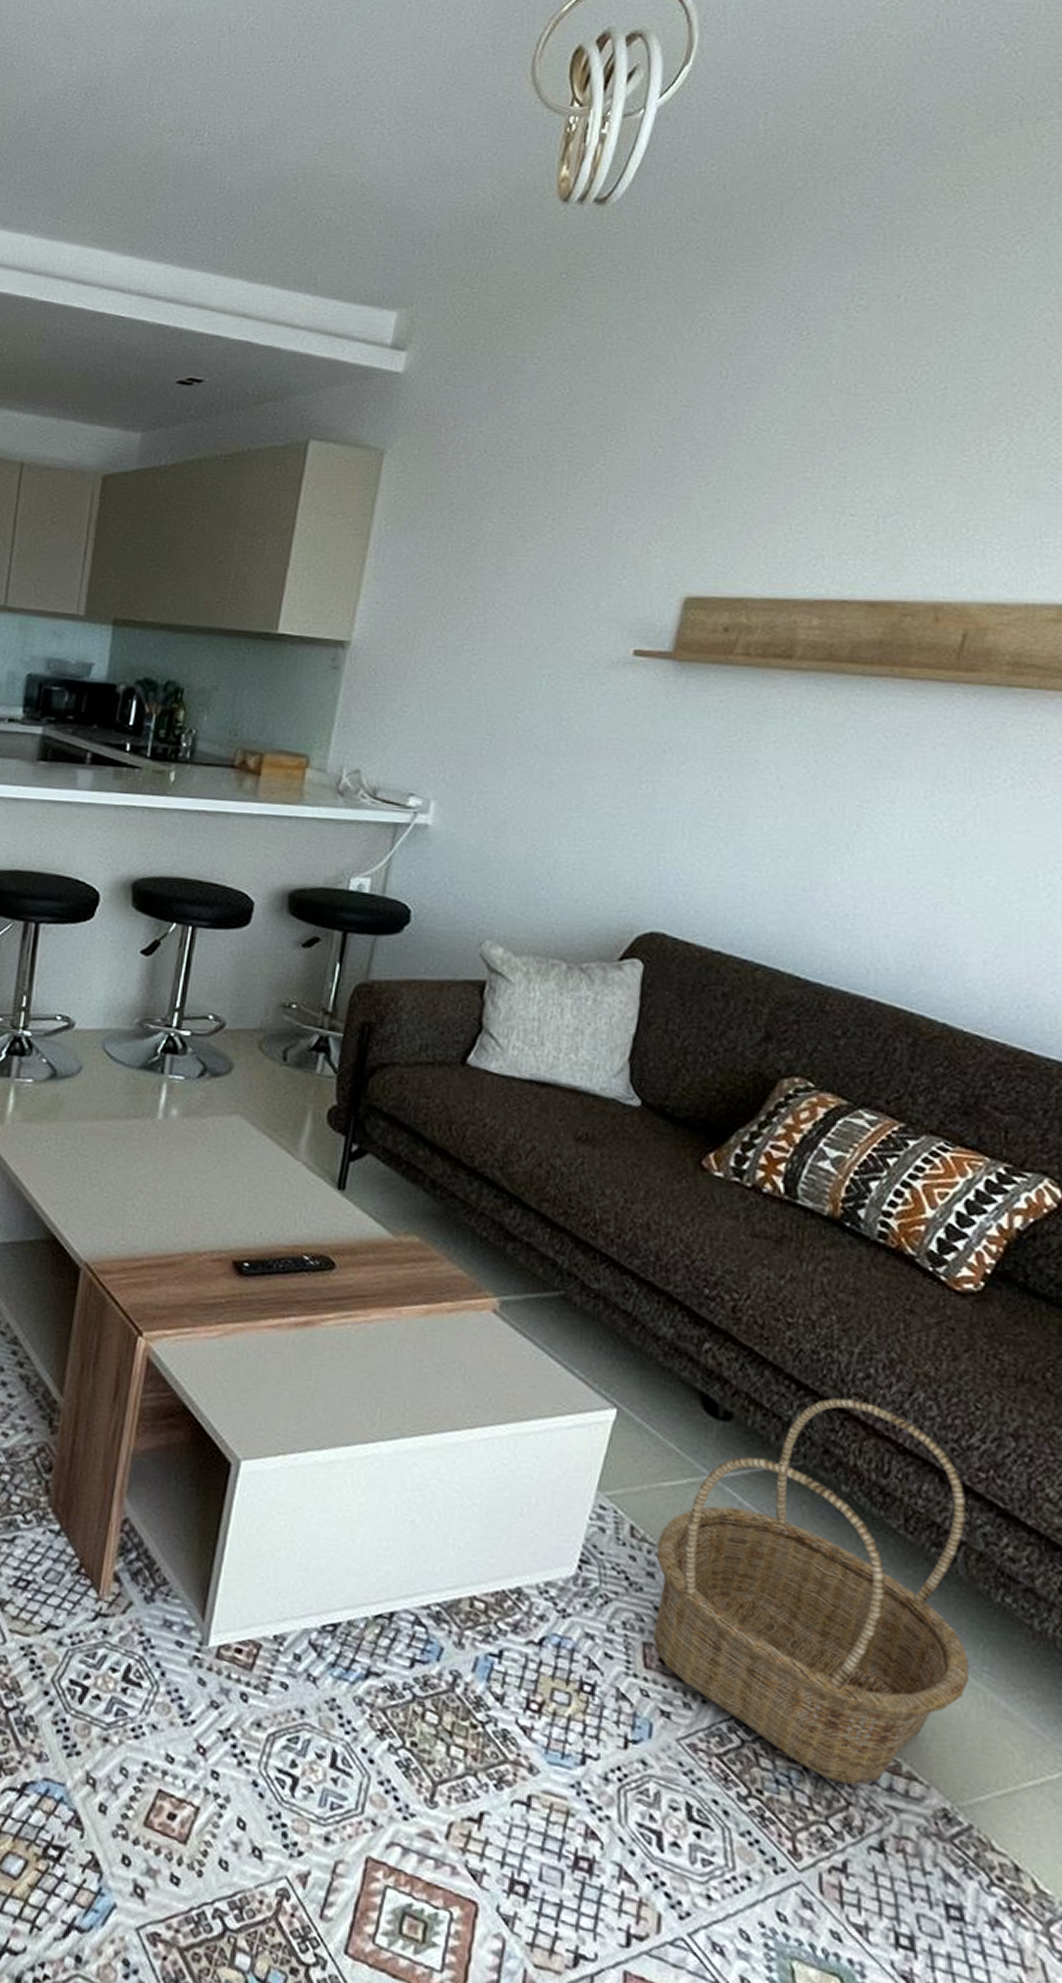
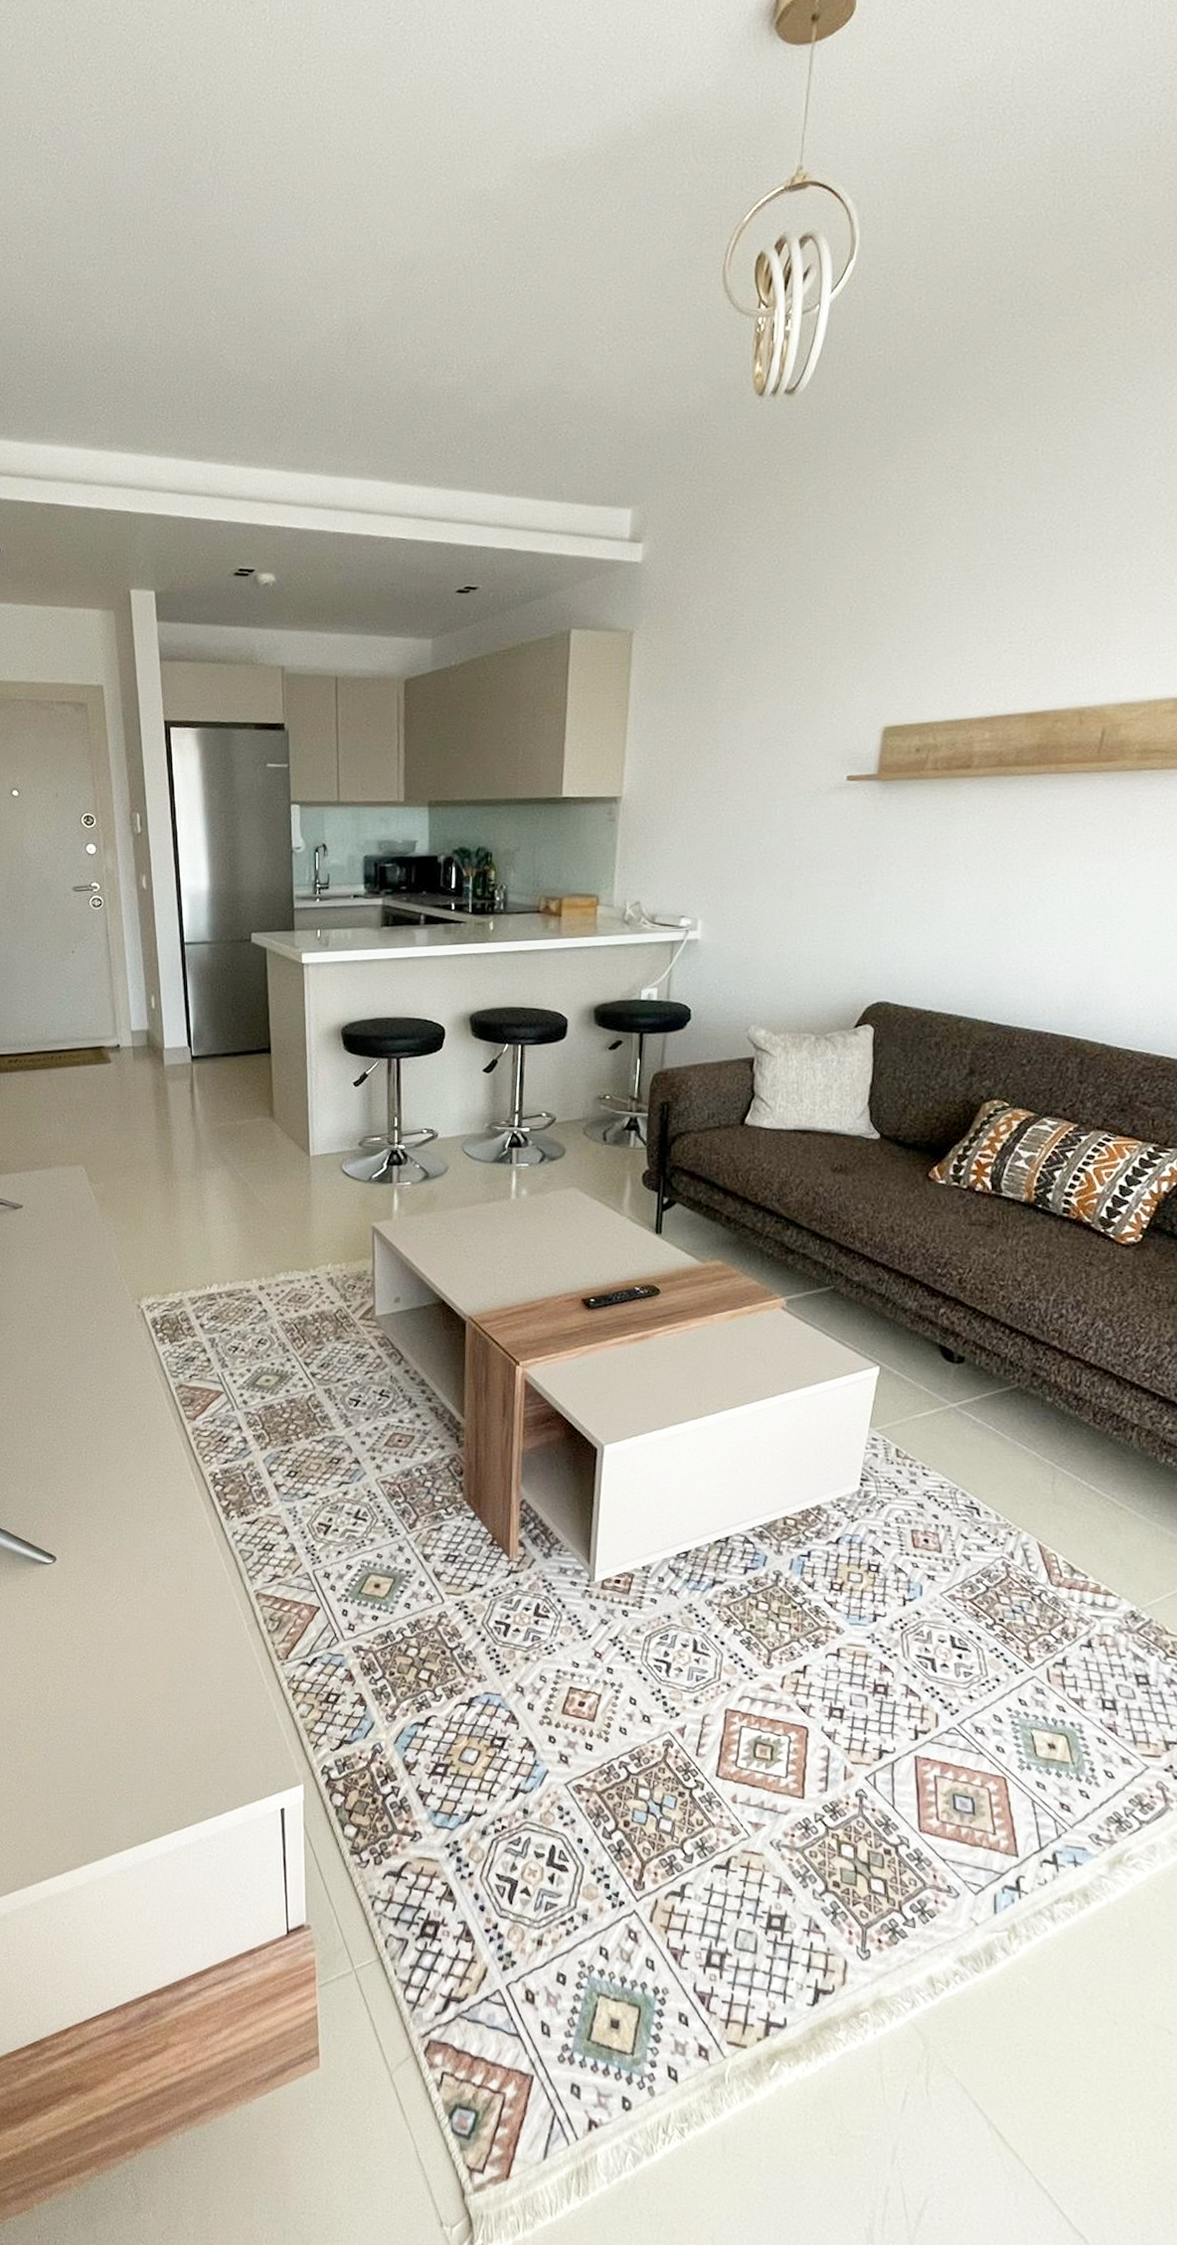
basket: present [653,1397,970,1786] -> none [916,1334,1145,1606]

